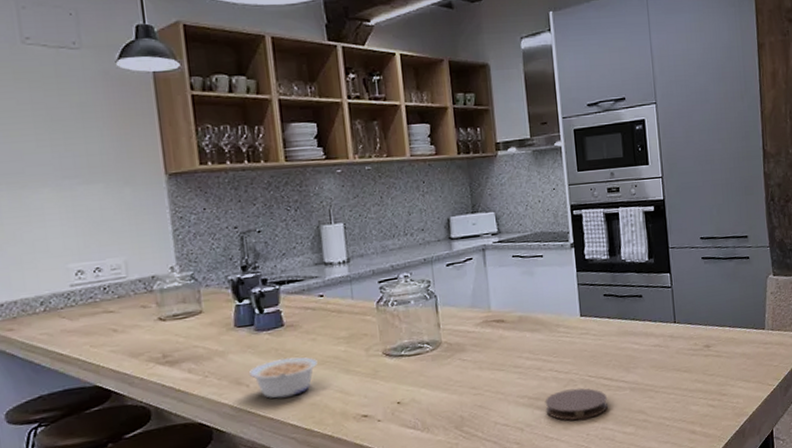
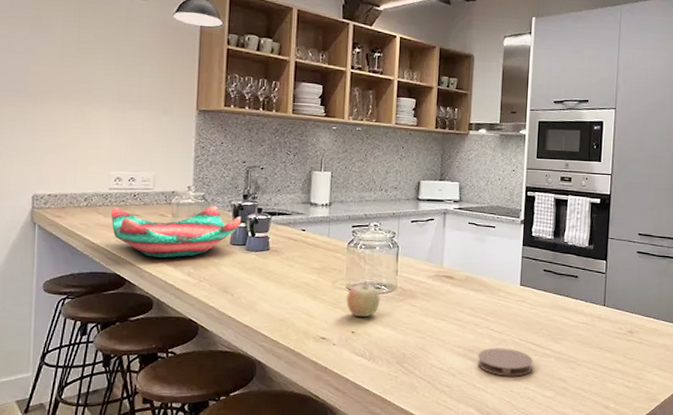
decorative bowl: none [78,284,244,359] -> present [111,206,242,258]
legume: present [249,357,318,399] -> none [236,277,291,310]
fruit: none [385,341,426,385] -> present [346,280,381,317]

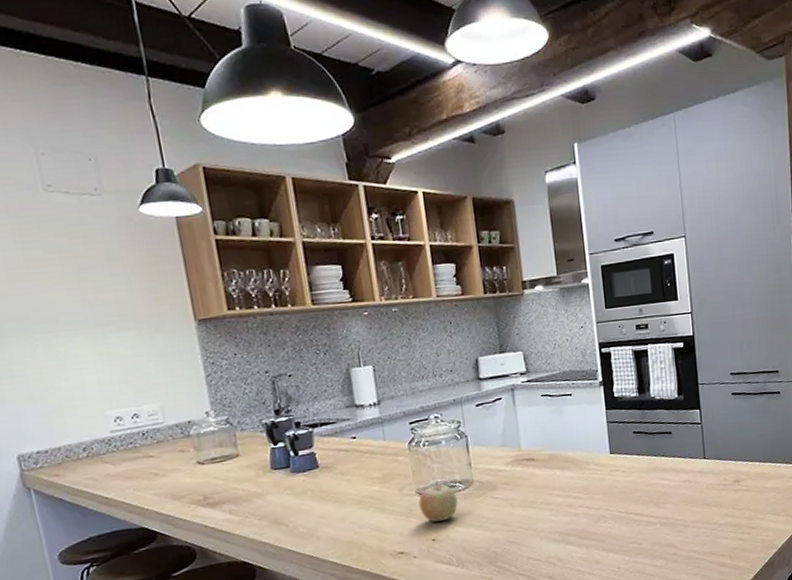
decorative bowl: present [111,206,242,258] -> none [119,428,279,502]
coaster: present [477,348,533,377] -> none [576,523,638,555]

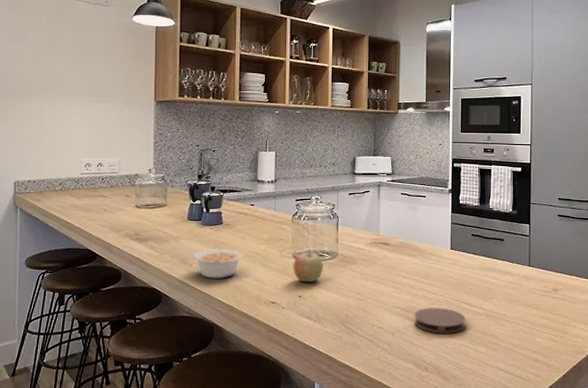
legume: none [288,497,353,537] -> present [194,248,243,279]
coaster: none [576,523,638,555] -> present [414,307,465,334]

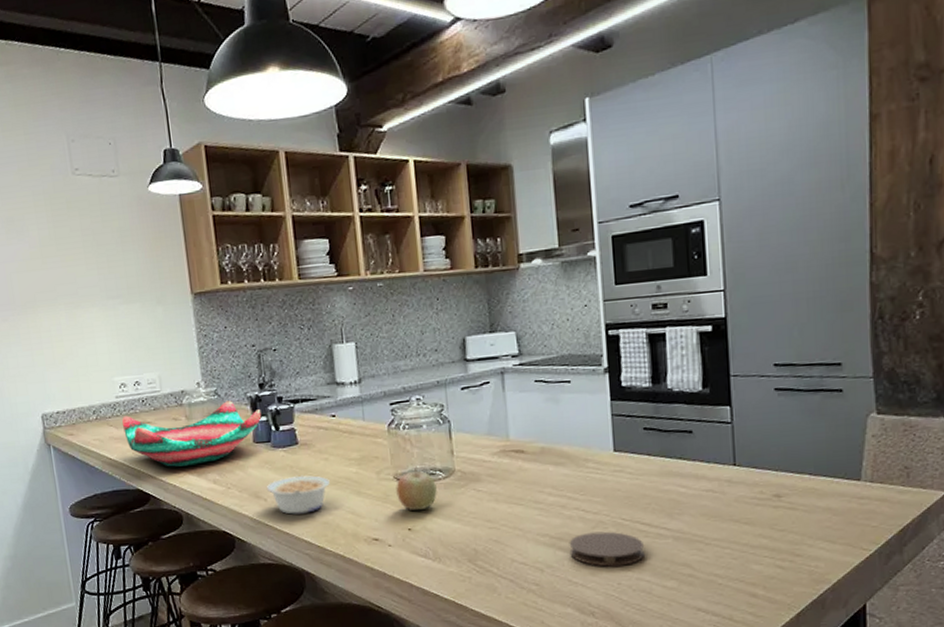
decorative bowl: none [83,186,197,234] -> present [122,401,262,467]

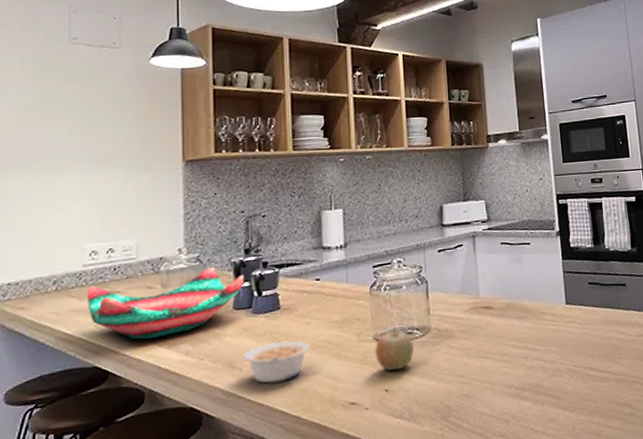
coaster: present [569,531,644,567] -> none [531,378,593,413]

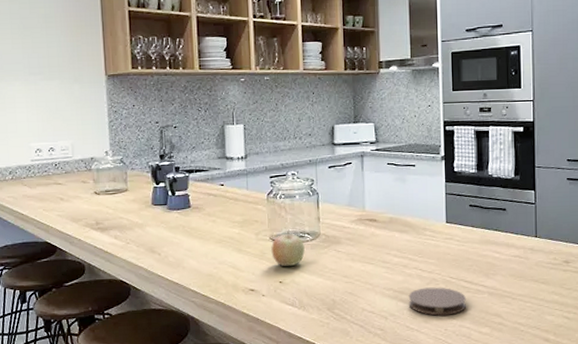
decorative bowl: present [88,267,245,340] -> none [36,168,161,224]
legume: present [244,341,310,384] -> none [162,234,216,267]
coaster: none [531,378,593,413] -> present [408,287,466,316]

